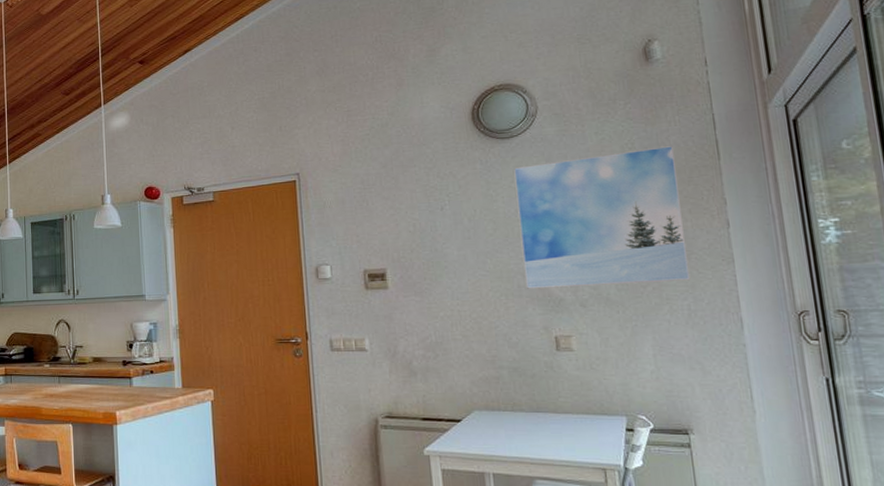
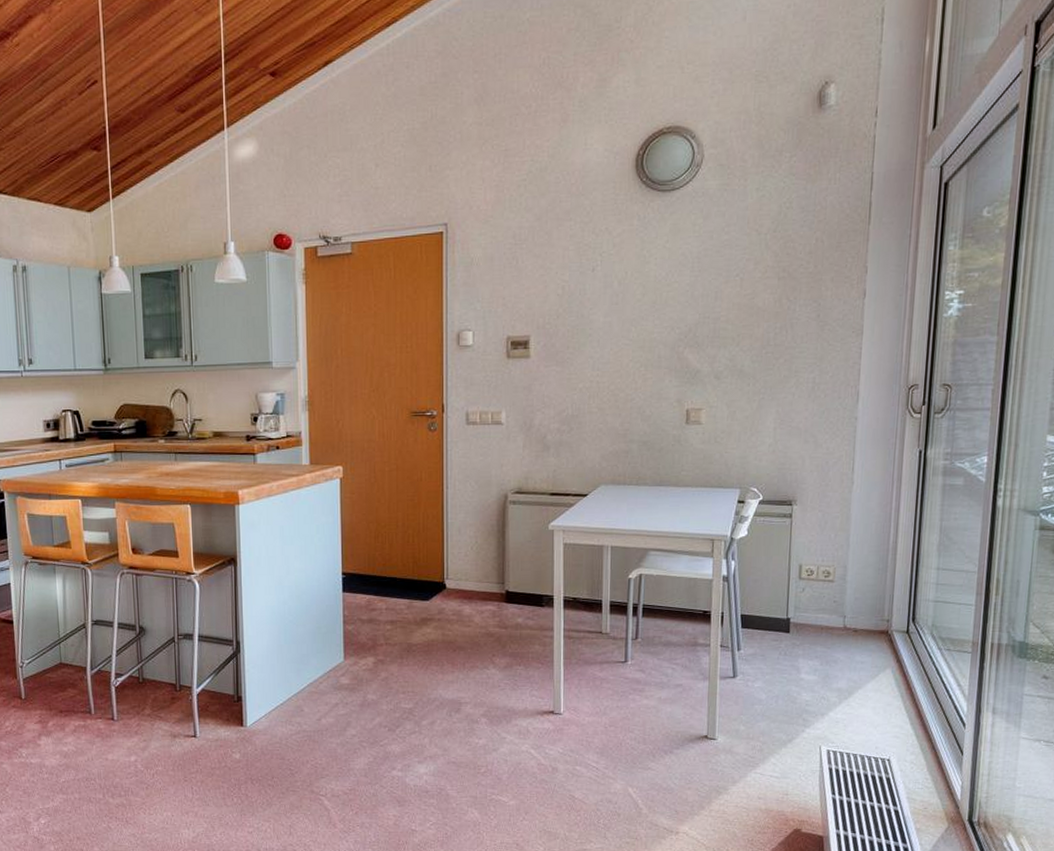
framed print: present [514,146,691,289] -> none [666,207,828,360]

